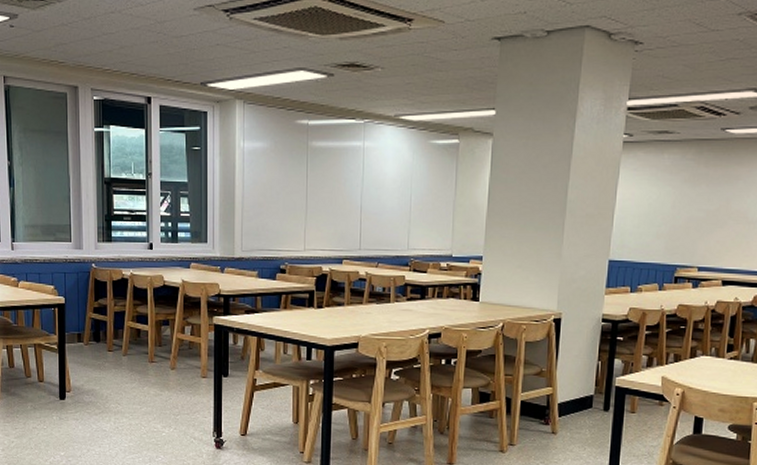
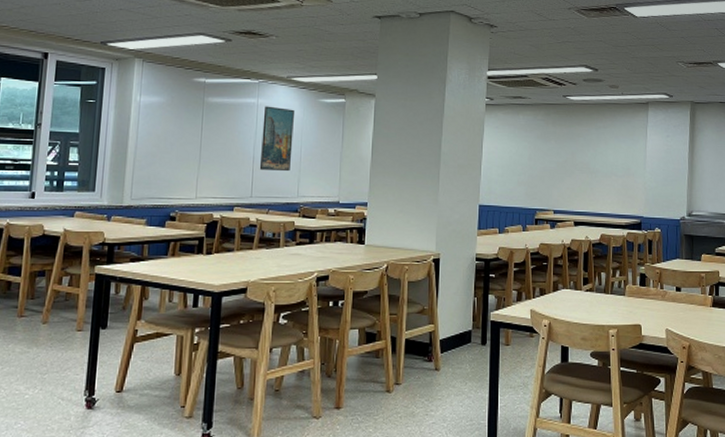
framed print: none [367,149,403,222] -> present [259,106,294,172]

